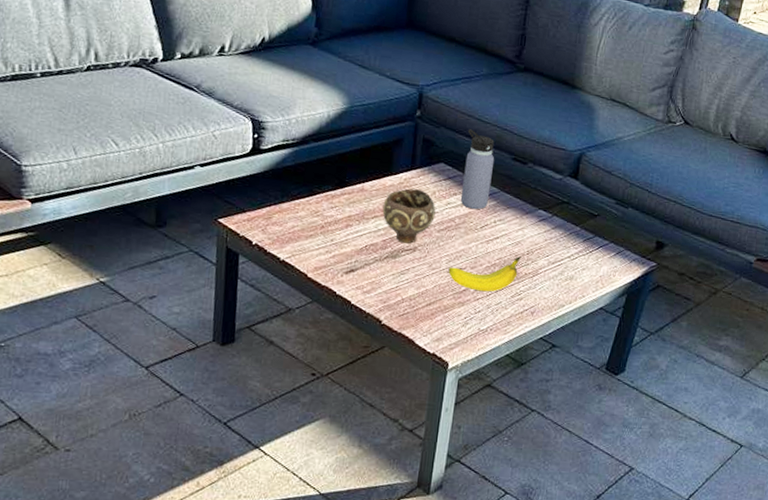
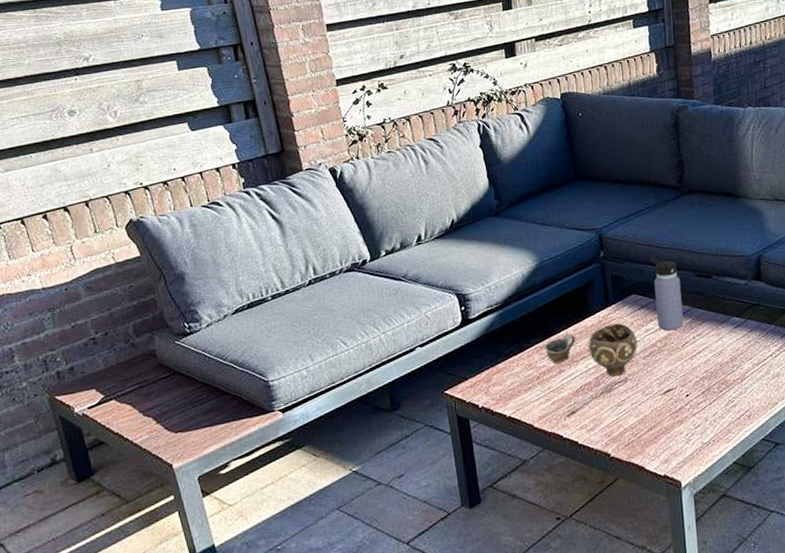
cup: none [336,188,371,218] -> present [545,334,576,364]
fruit: present [448,256,522,292] -> none [661,365,727,407]

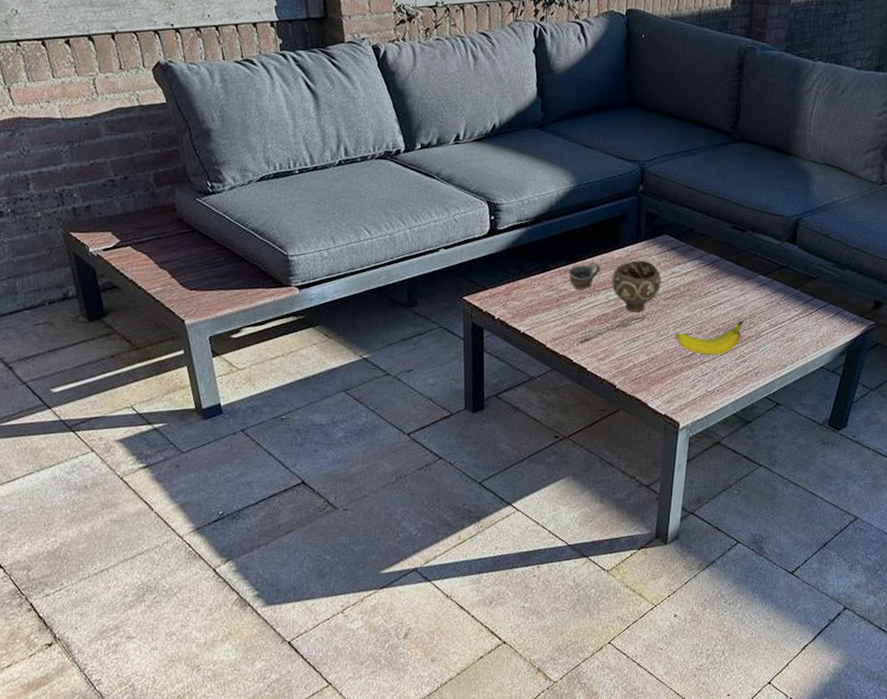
water bottle: present [650,257,684,331] -> none [685,201,715,278]
fruit: none [661,365,727,407] -> present [675,320,745,356]

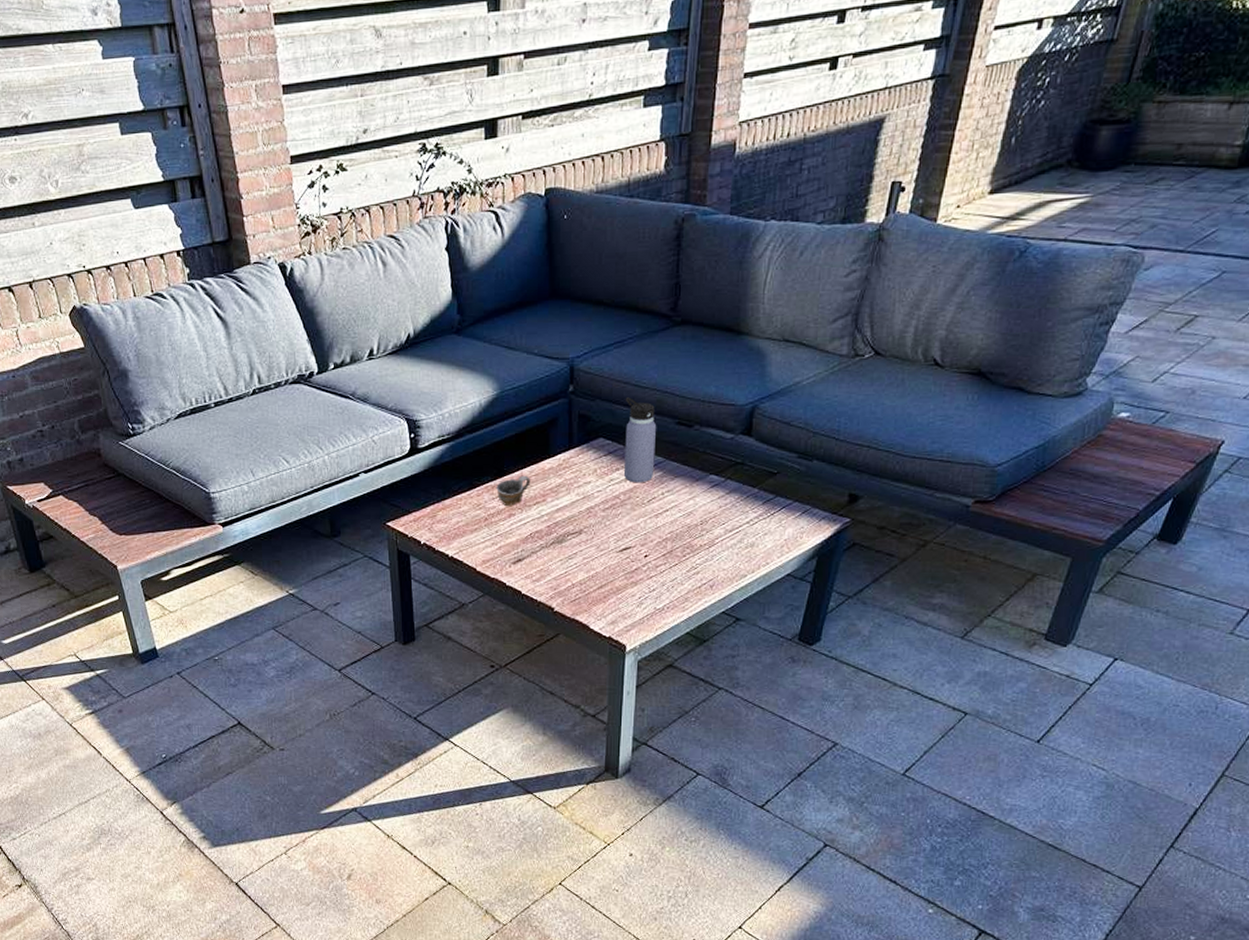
bowl: present [612,260,661,313] -> none [544,469,599,527]
fruit: present [675,320,745,356] -> none [617,528,695,569]
water bottle: none [685,201,715,278] -> present [624,397,657,483]

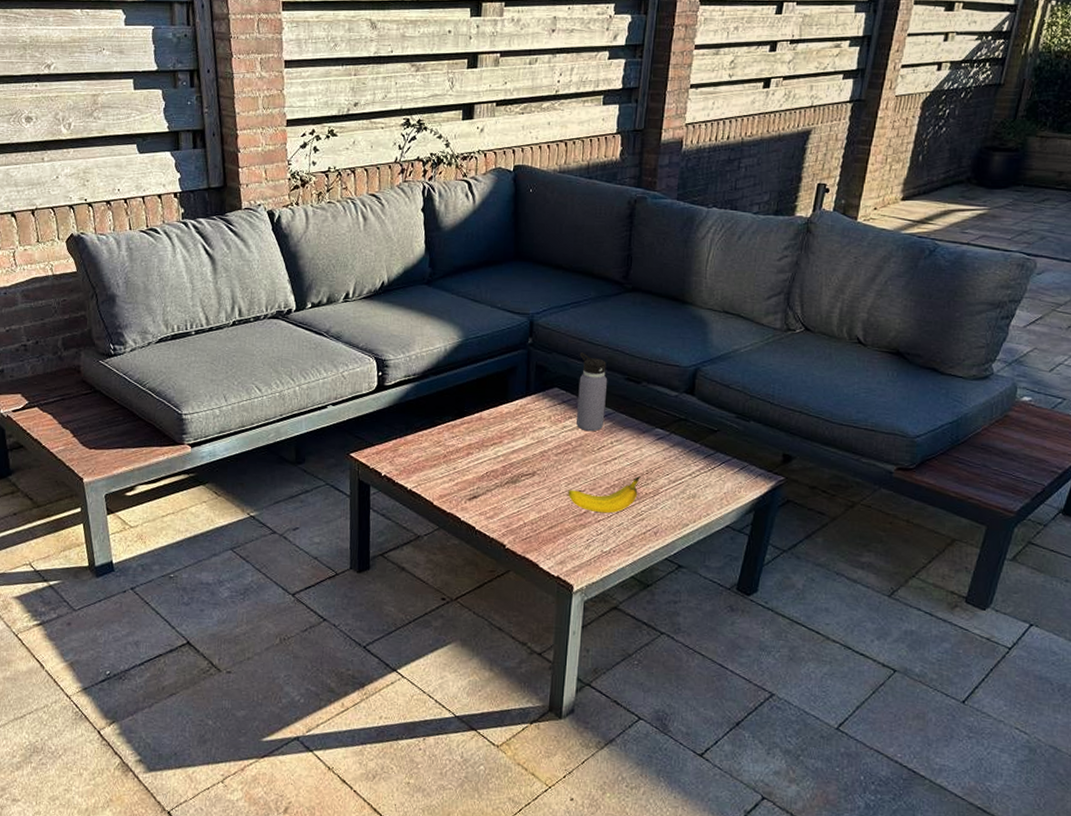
cup: present [496,475,531,507] -> none [456,417,489,446]
fruit: none [617,528,695,569] -> present [568,476,641,514]

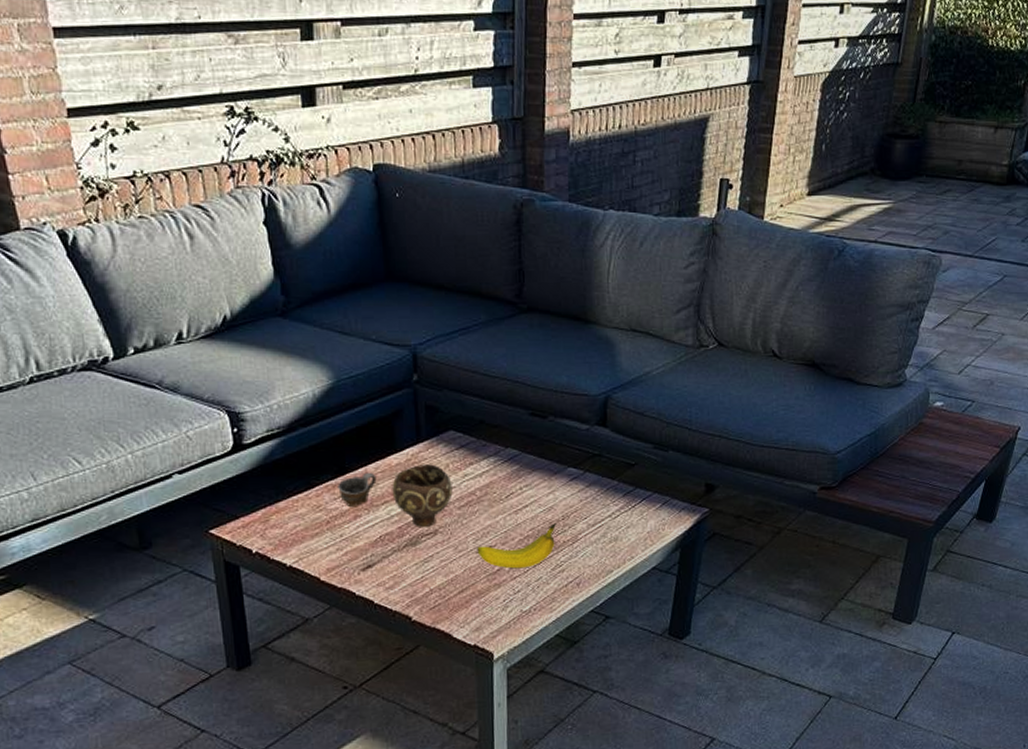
cup: none [456,417,489,446] -> present [338,472,377,508]
bowl: none [500,414,552,468] -> present [392,464,453,527]
water bottle: present [577,352,608,432] -> none [474,387,510,478]

